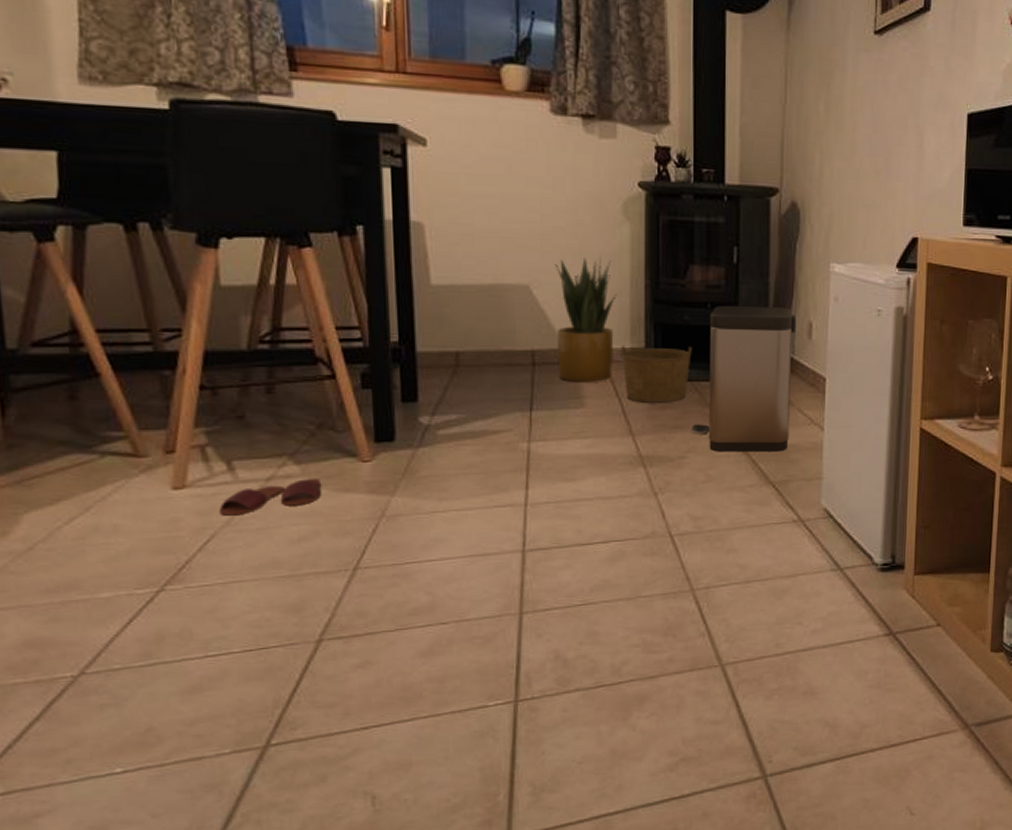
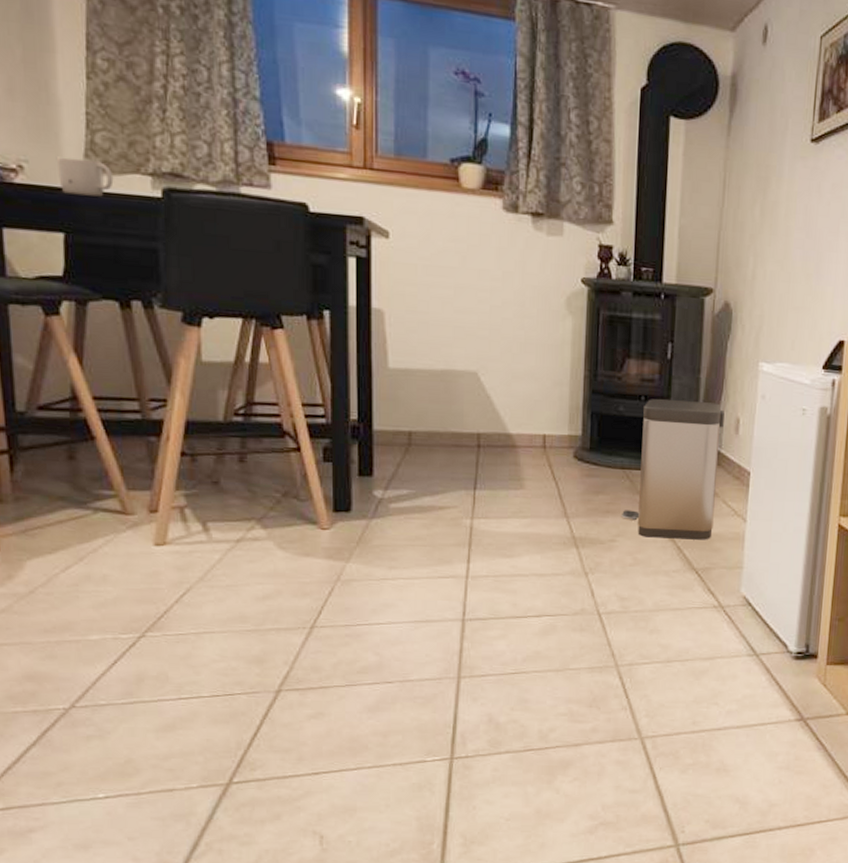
mug: none [45,68,113,111] -> present [56,156,114,197]
slippers: present [220,479,321,516] -> none [195,542,284,573]
planter: present [555,257,617,382] -> none [501,348,558,466]
basket: present [620,345,692,403] -> none [559,432,625,488]

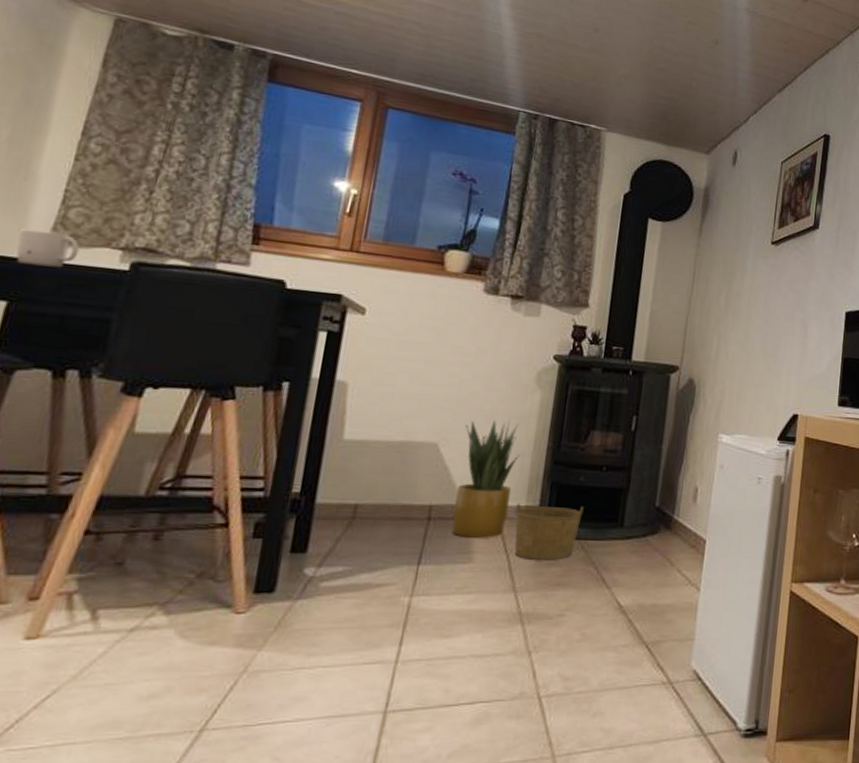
planter: none [501,348,558,466] -> present [452,420,520,538]
basket: none [559,432,625,488] -> present [514,502,584,560]
pedal bin: present [620,398,725,540] -> none [571,468,684,612]

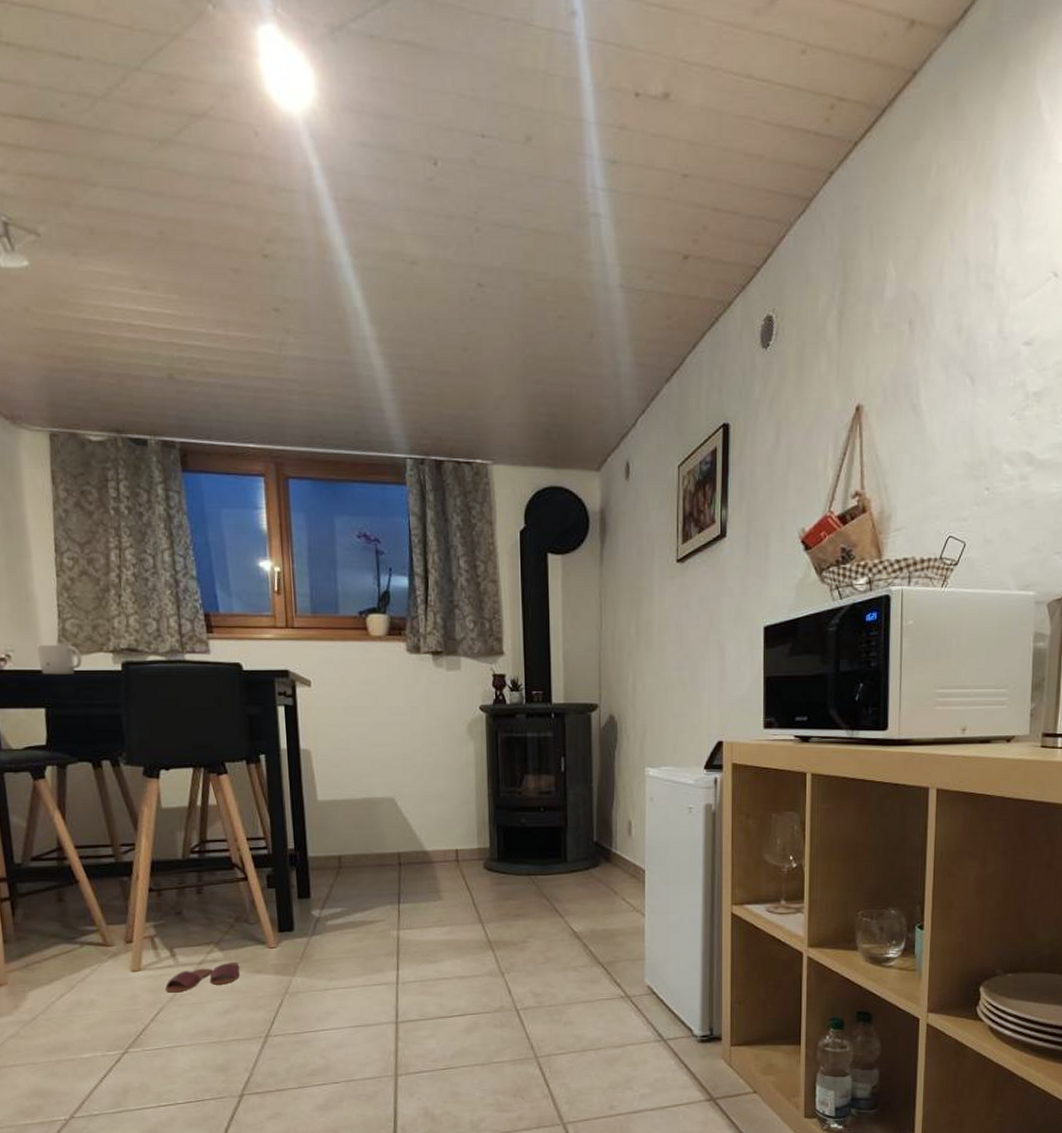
slippers: none [69,631,187,669] -> present [165,963,239,993]
planter: present [452,420,520,538] -> none [414,771,465,879]
basket: present [514,502,584,560] -> none [469,845,529,895]

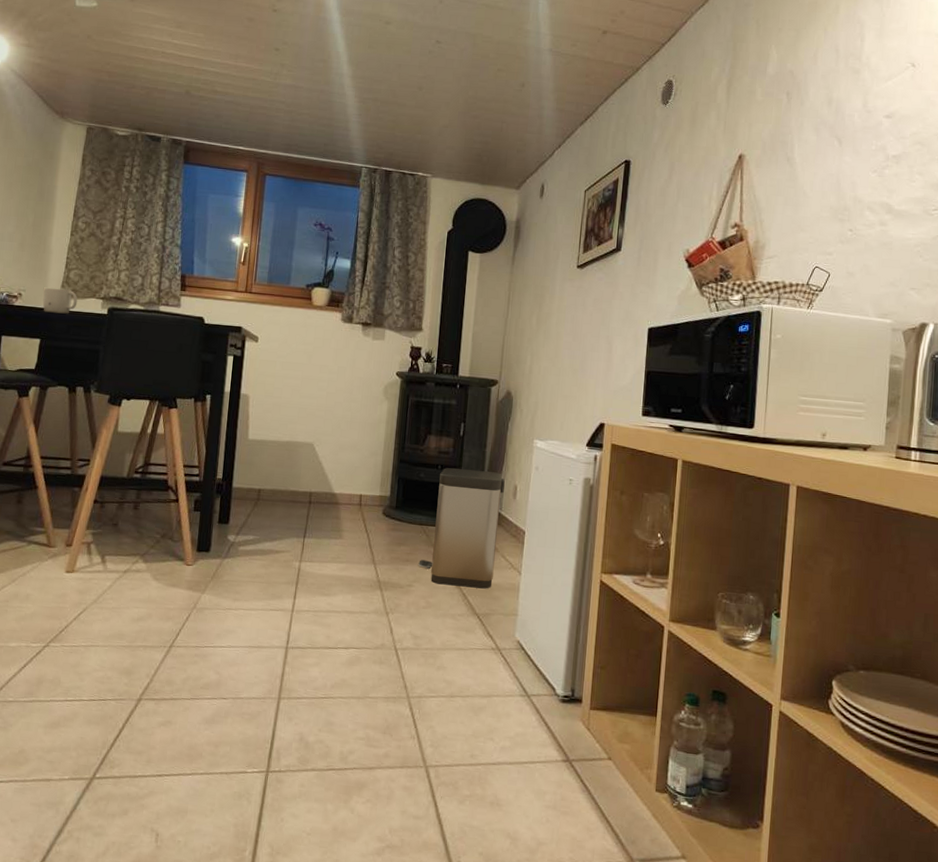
slippers: present [165,963,239,993] -> none [92,574,158,596]
pedal bin: none [529,808,617,937] -> present [417,467,505,589]

